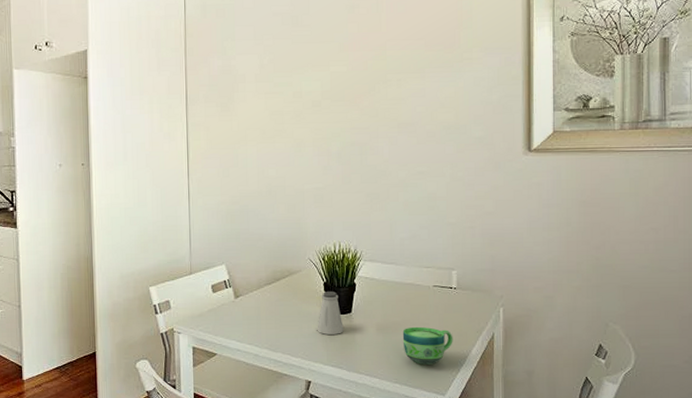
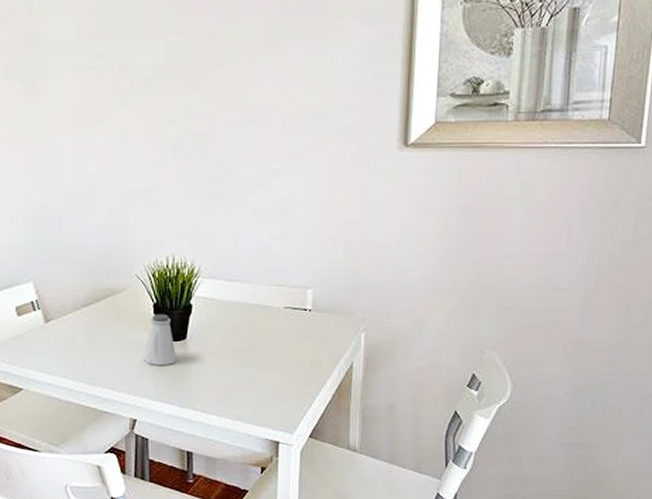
cup: present [402,326,453,365] -> none [246,355,306,399]

